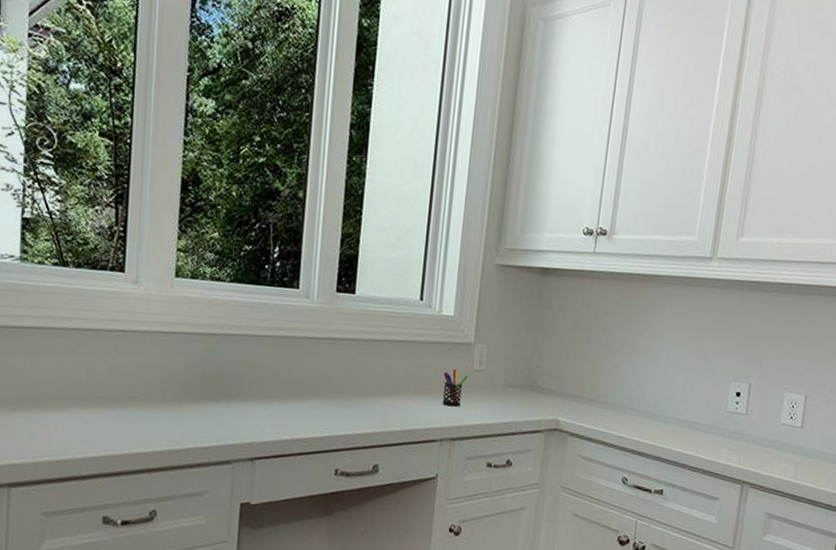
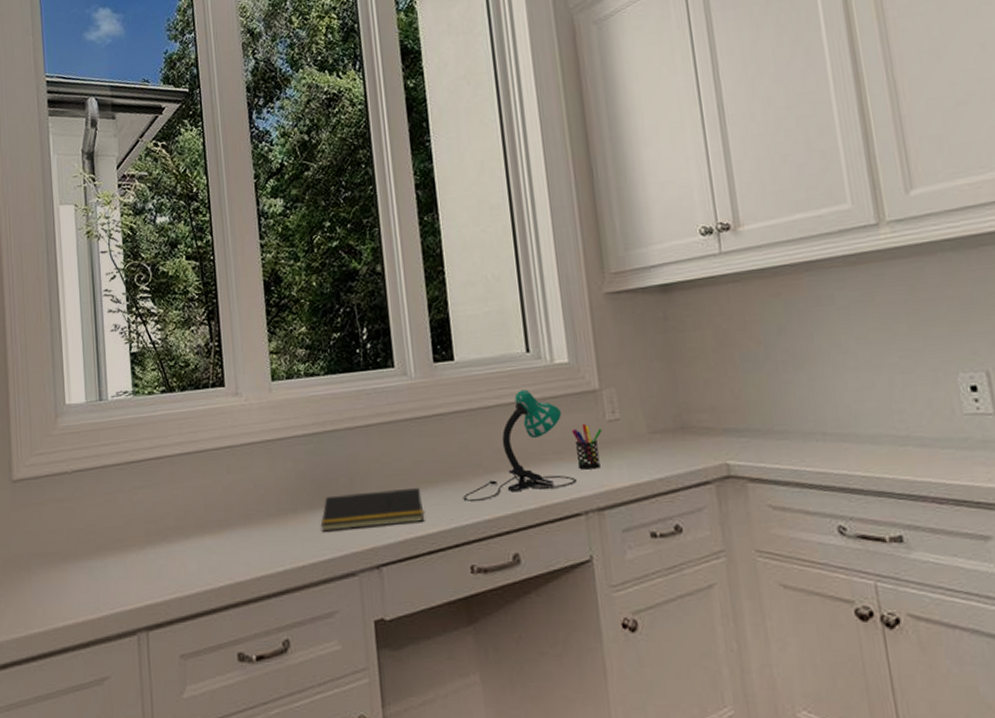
notepad: none [203,392,303,427] -> present [320,487,424,532]
desk lamp: none [340,331,438,418] -> present [463,389,576,501]

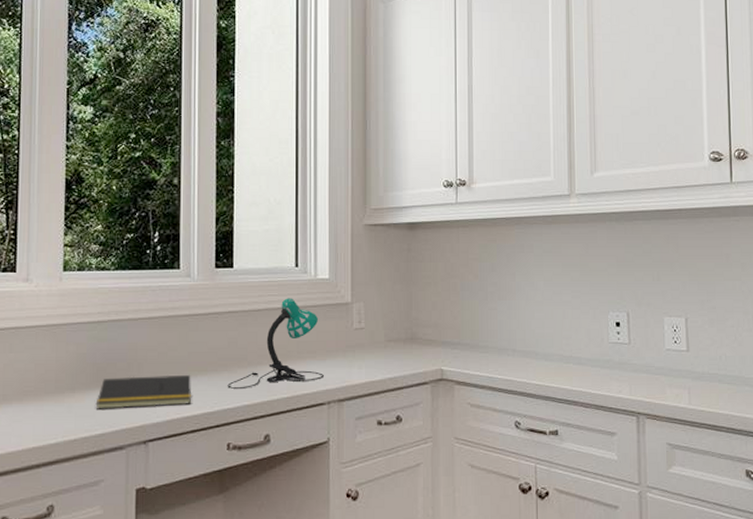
pen holder: present [572,423,602,470] -> none [325,329,349,367]

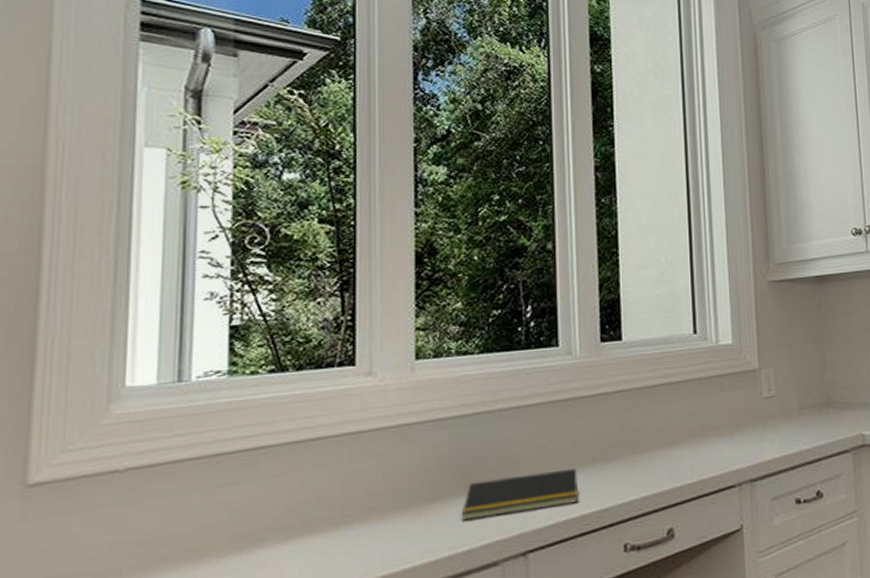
desk lamp: present [227,298,324,389] -> none [621,369,732,480]

